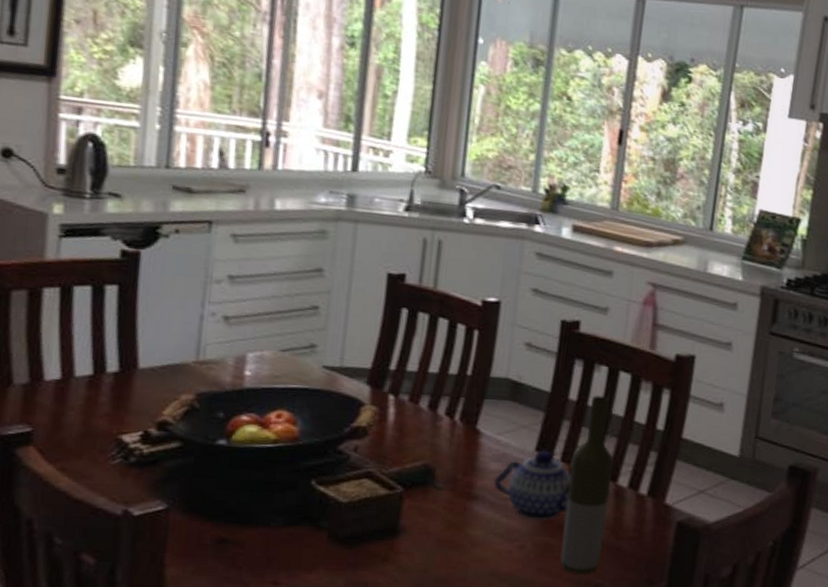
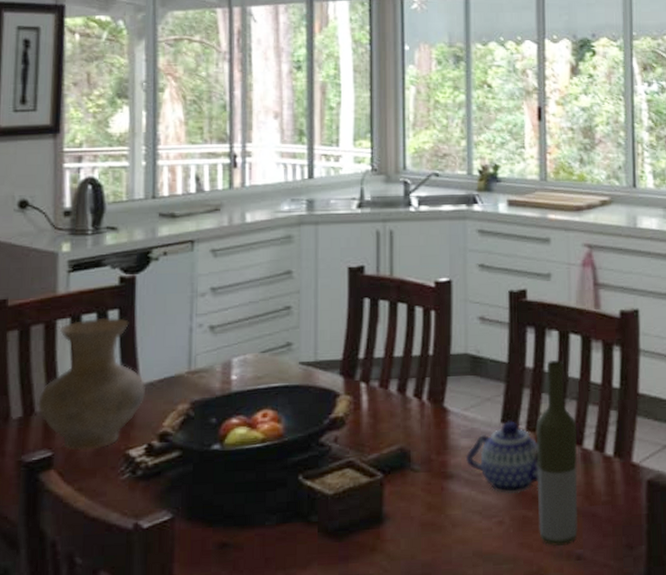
vase: none [16,291,146,431] -> present [37,318,146,451]

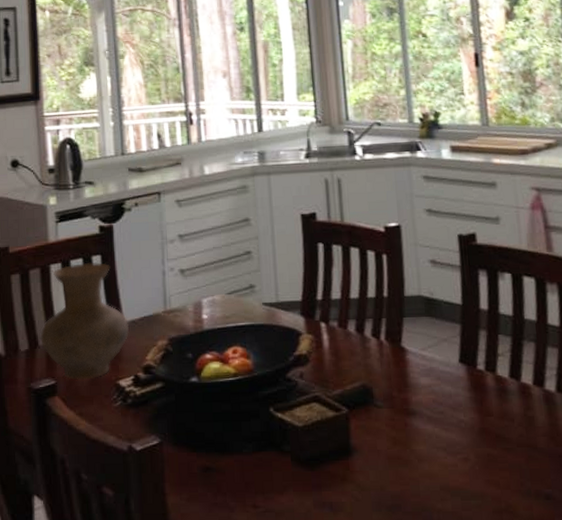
teapot: present [466,420,539,495] -> none [427,361,502,433]
bottle: present [535,360,578,547] -> none [494,302,545,486]

